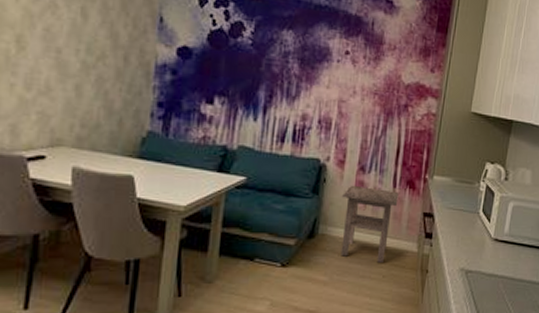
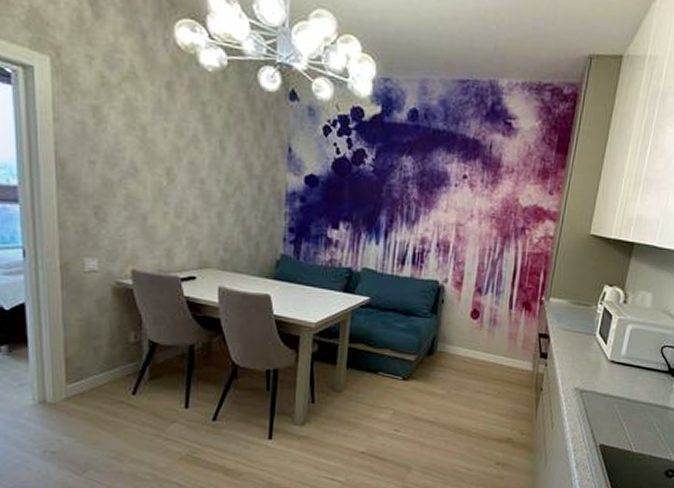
side table: present [341,185,399,262] -> none [458,305,515,380]

